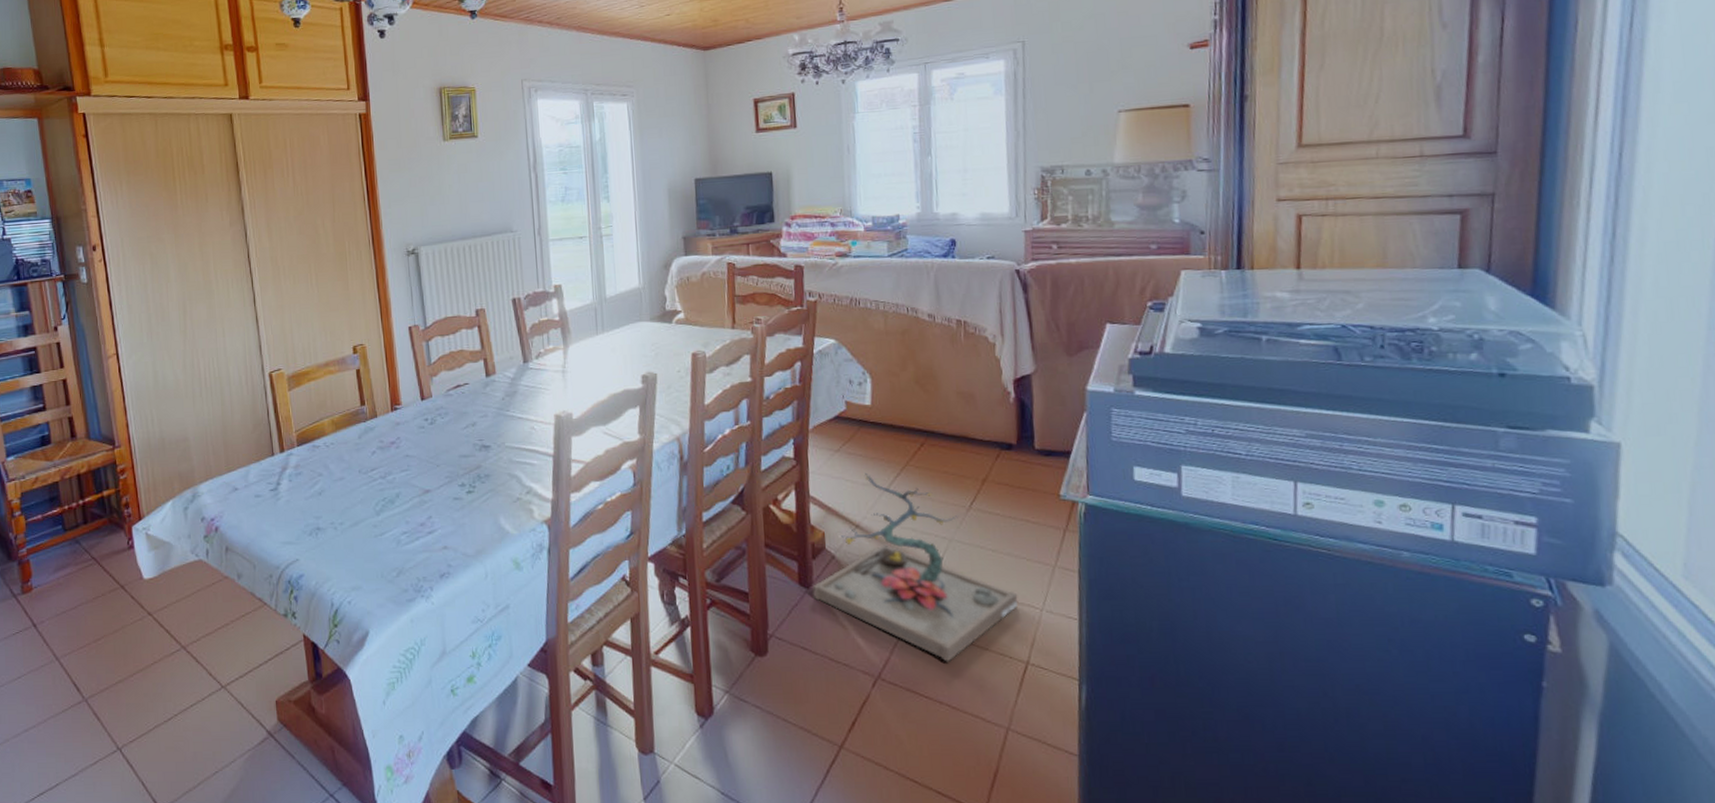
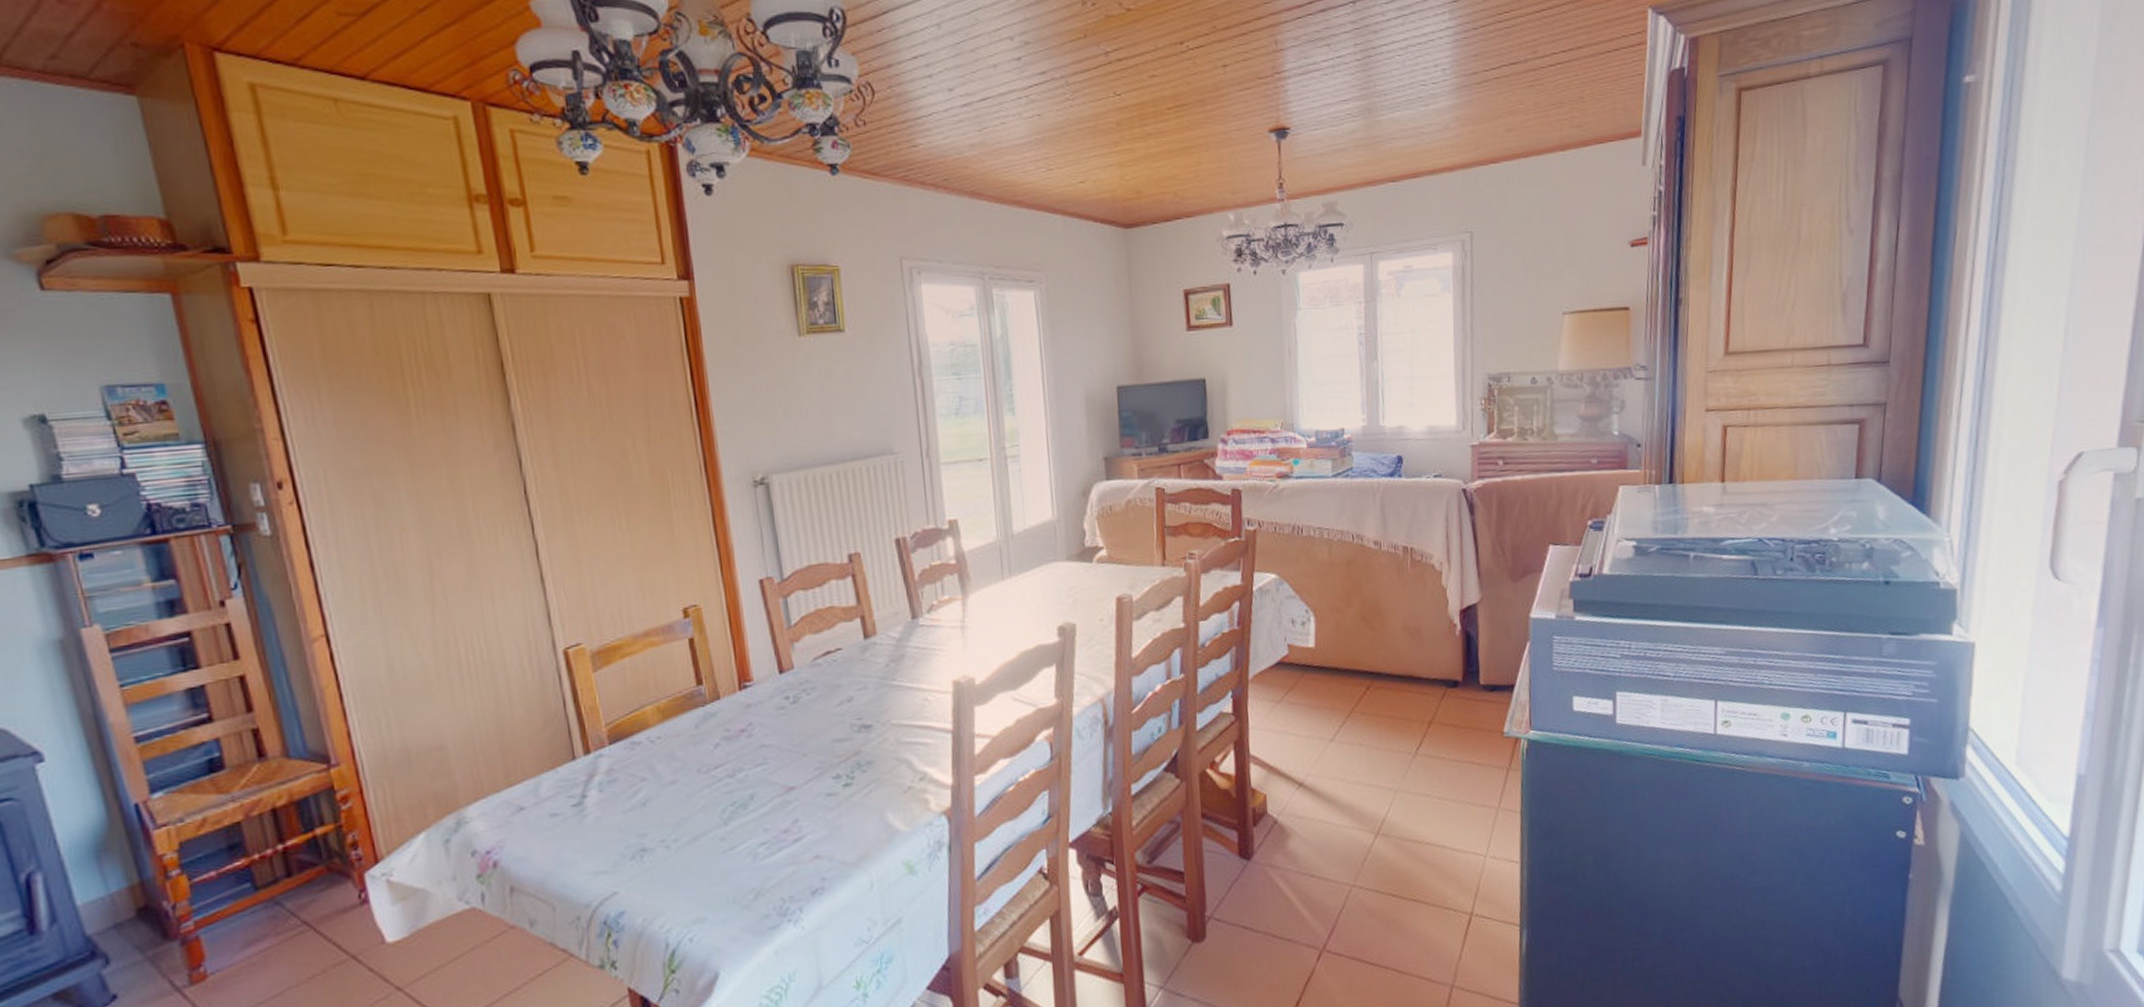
decorative plant: present [812,472,1018,662] -> none [1254,723,1463,924]

